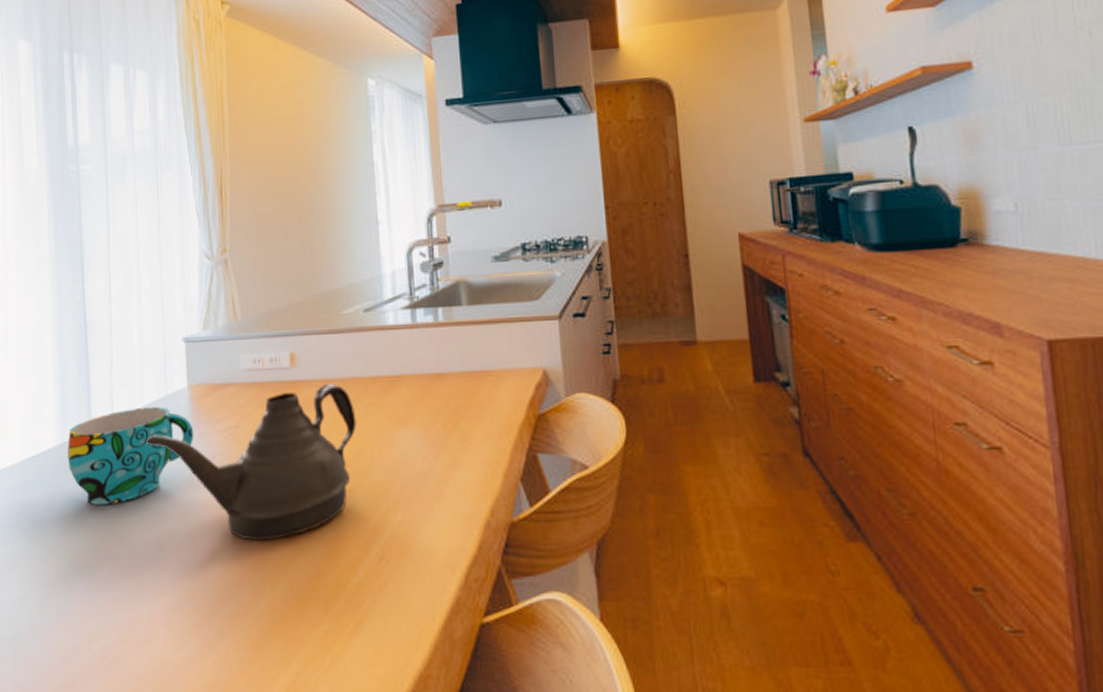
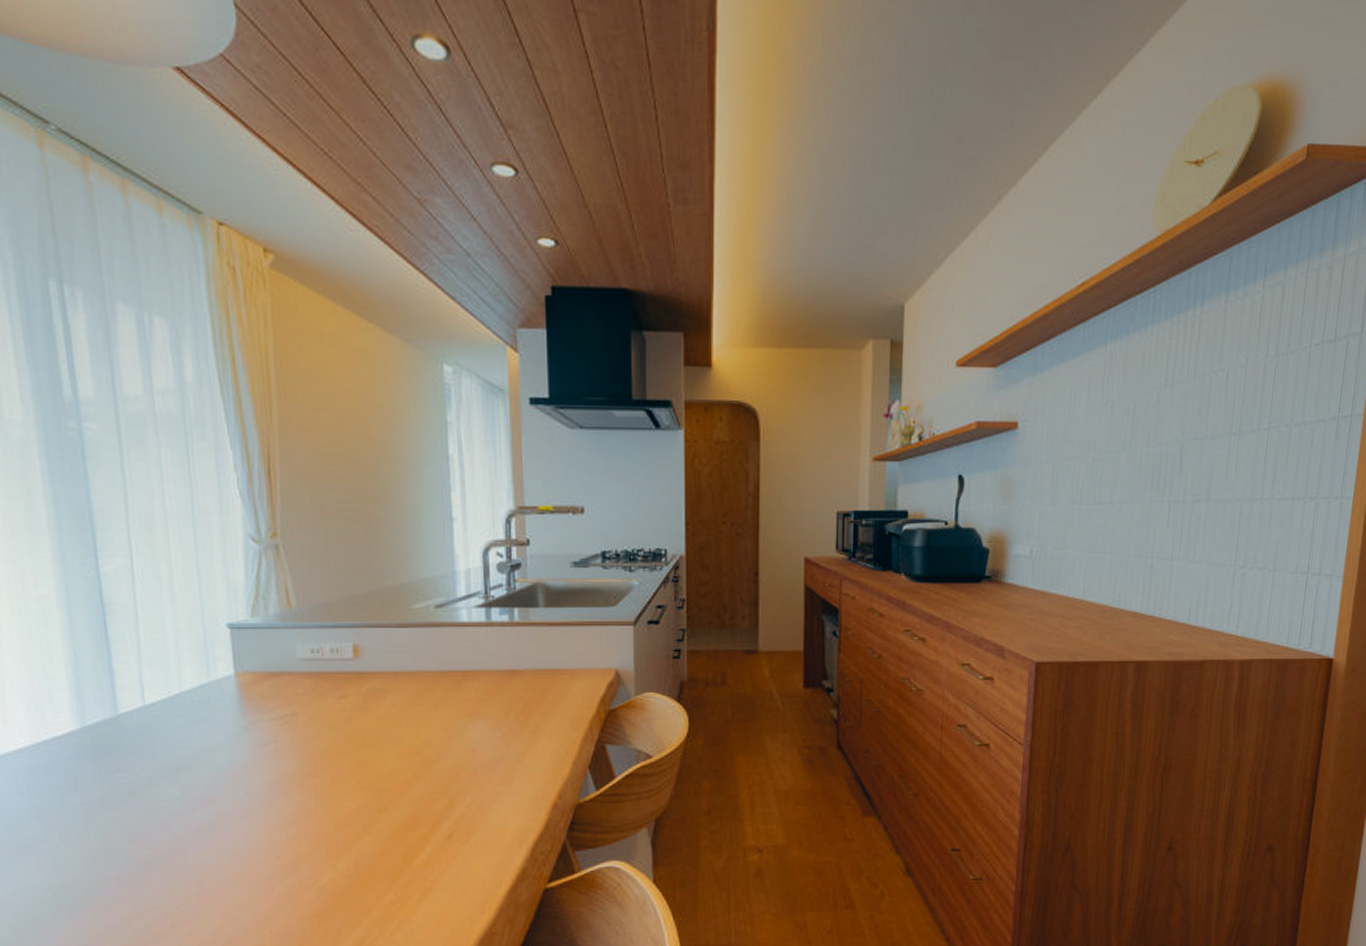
cup: present [68,406,194,504] -> none [88,693,244,790]
teapot: present [146,384,357,541] -> none [186,676,426,823]

